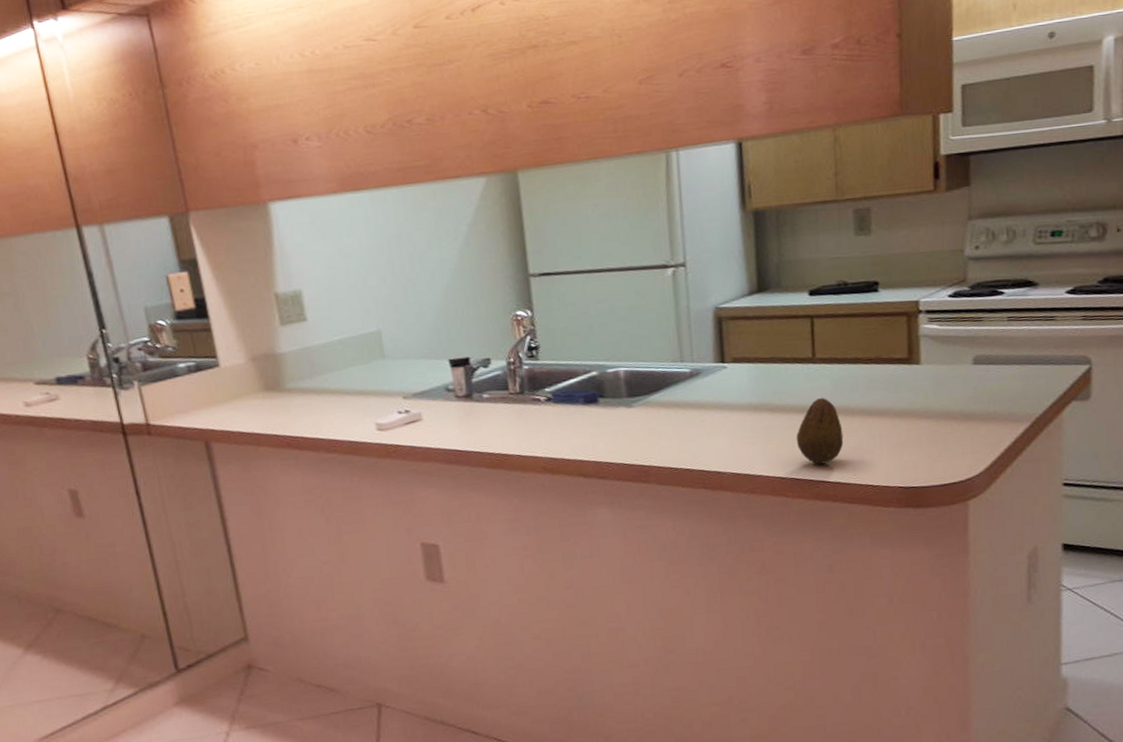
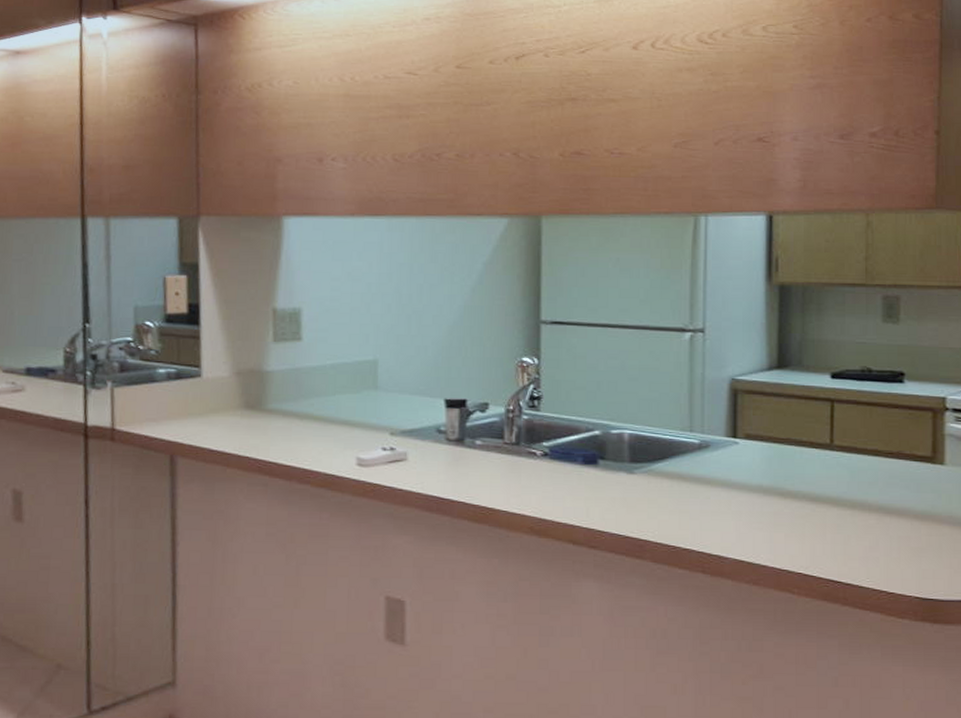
fruit: present [796,397,844,464] -> none [807,487,858,561]

